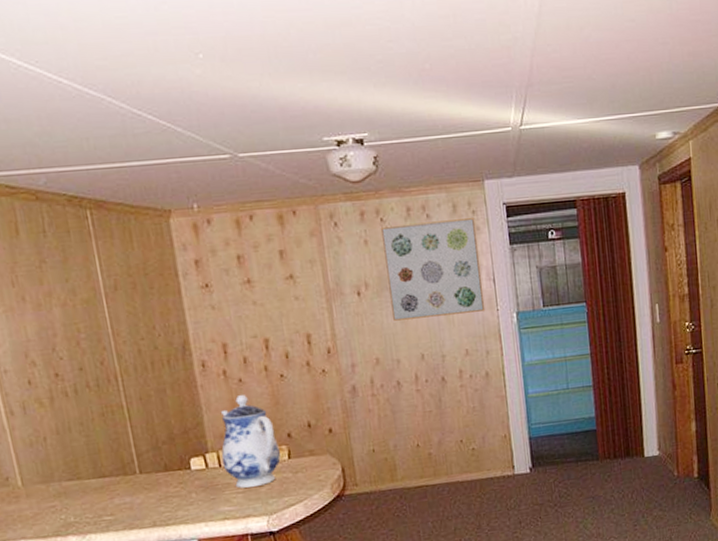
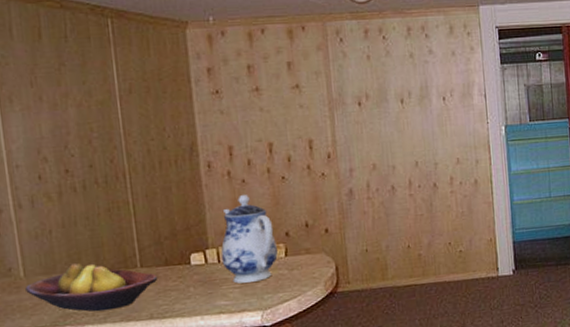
fruit bowl: none [24,471,159,521] -> present [25,263,158,312]
wall art: present [380,218,486,321] -> none [382,39,477,130]

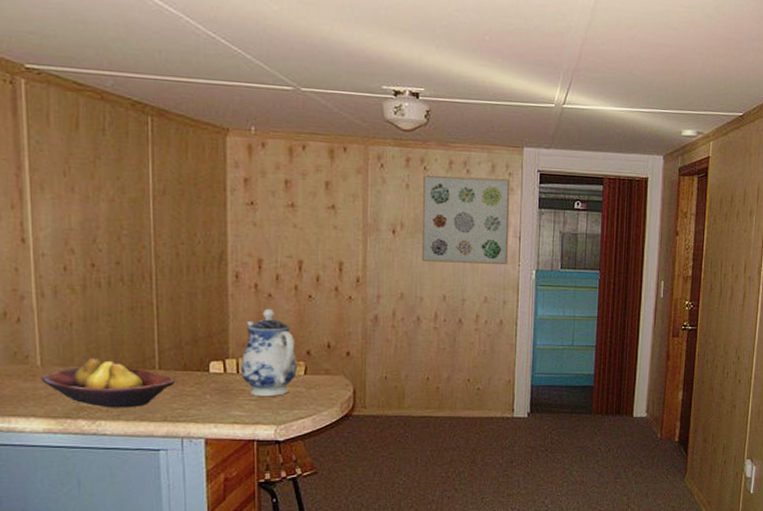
wall art: none [382,39,477,130] -> present [421,174,511,264]

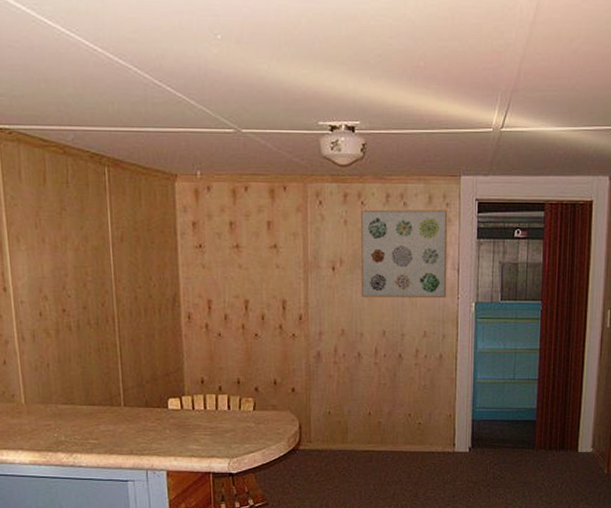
fruit bowl: present [41,358,176,408] -> none [26,397,139,442]
teapot: present [240,308,297,396] -> none [195,347,247,431]

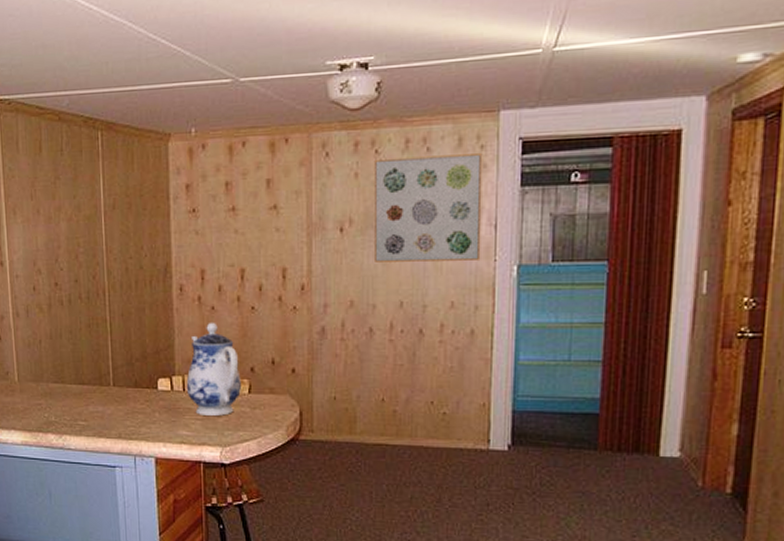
teapot: none [195,347,247,431] -> present [186,322,241,416]

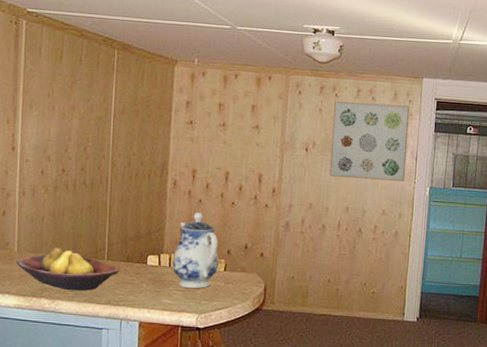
fruit bowl: none [18,375,128,424] -> present [17,247,120,291]

